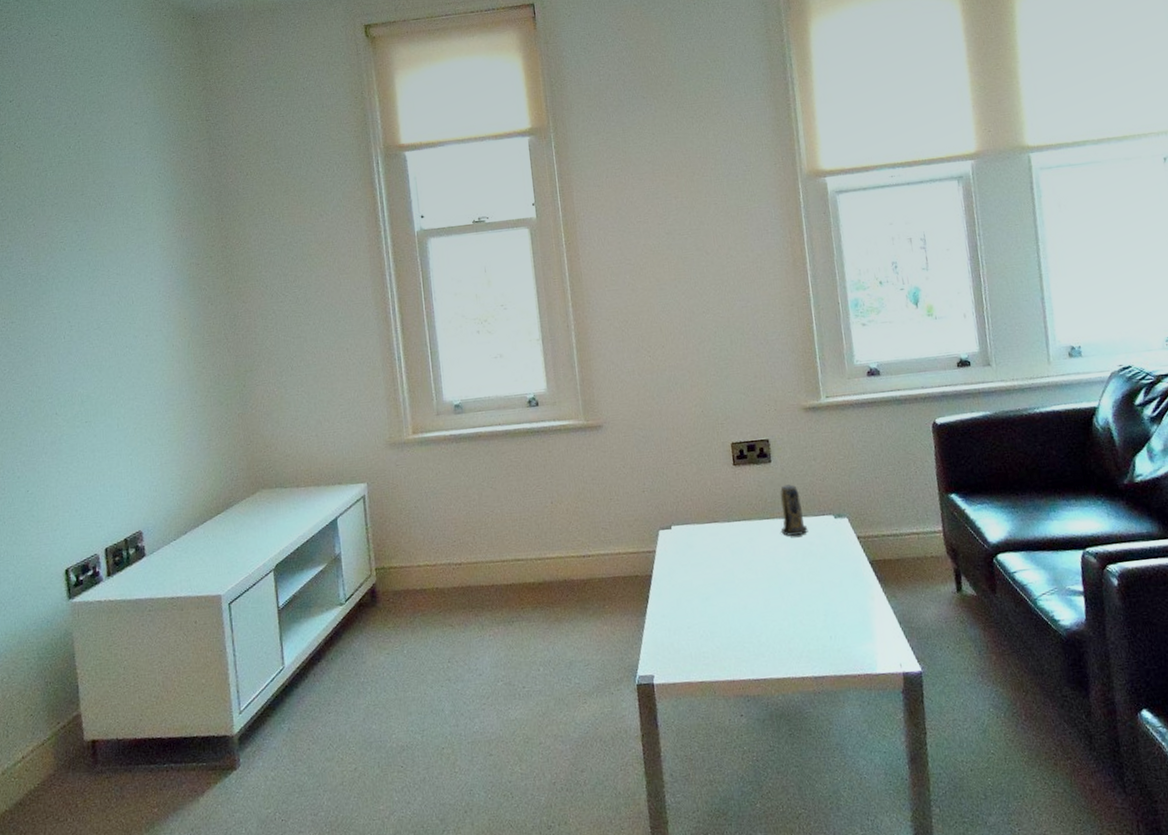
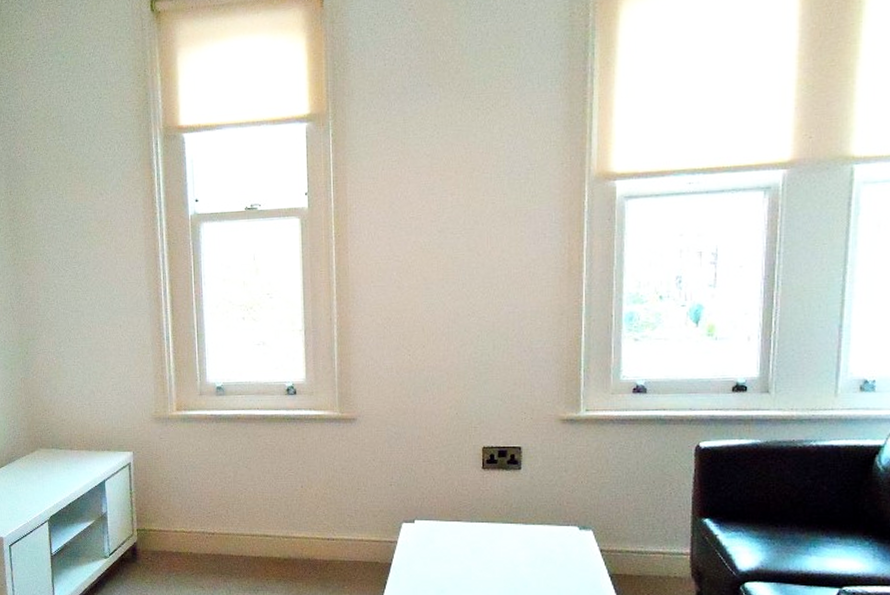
candle: present [780,484,807,536] -> none [524,493,550,542]

